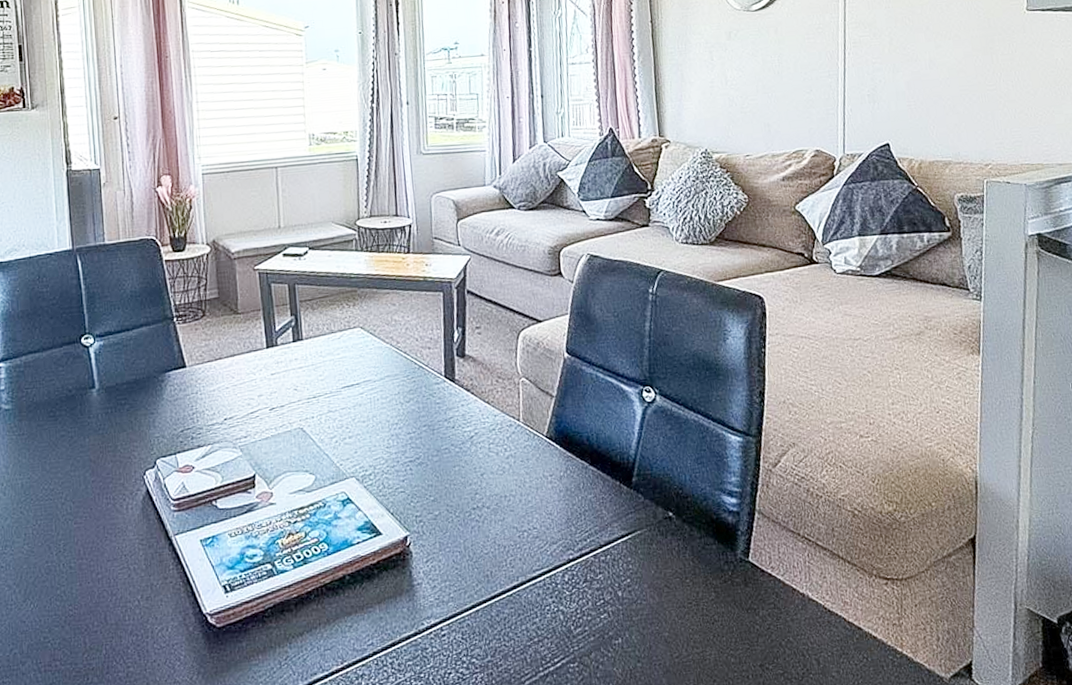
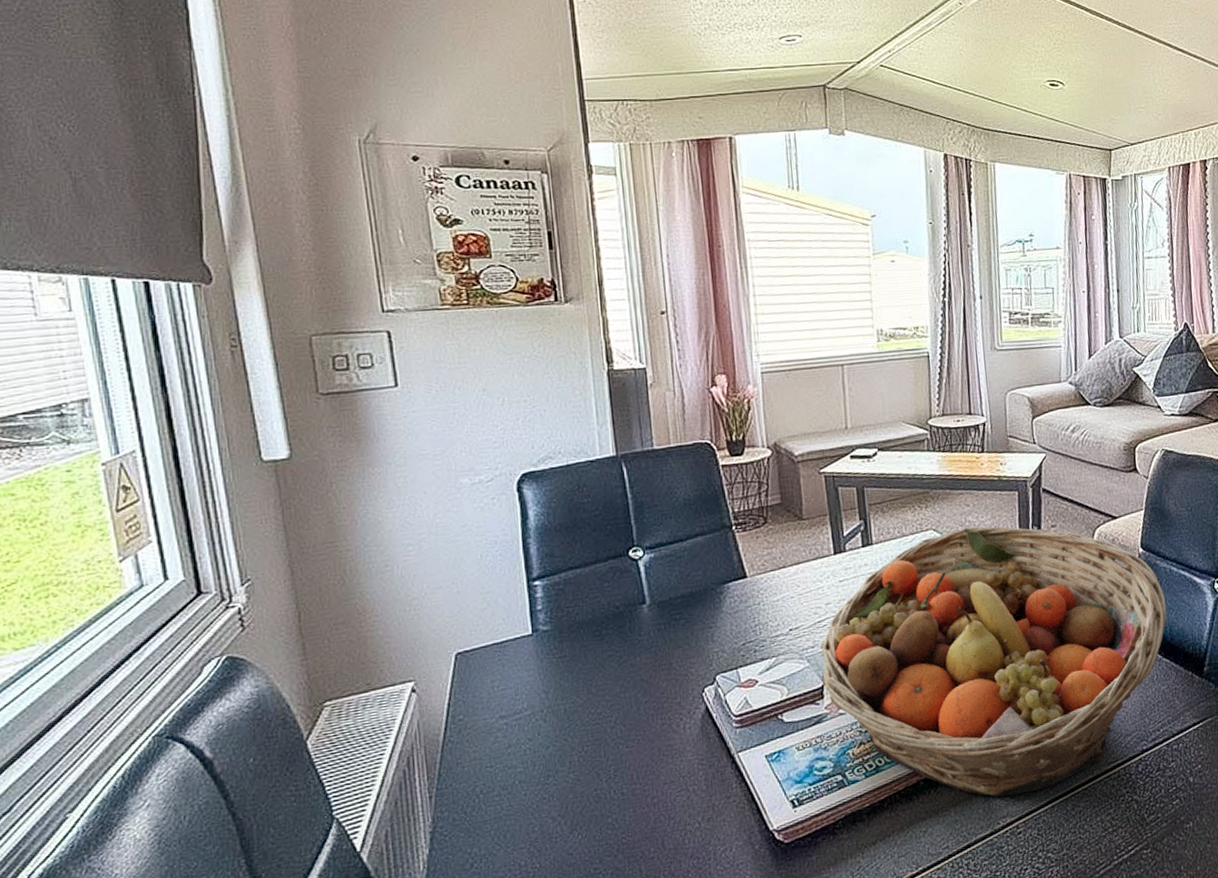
fruit basket: none [253,326,593,597] -> present [821,526,1167,797]

